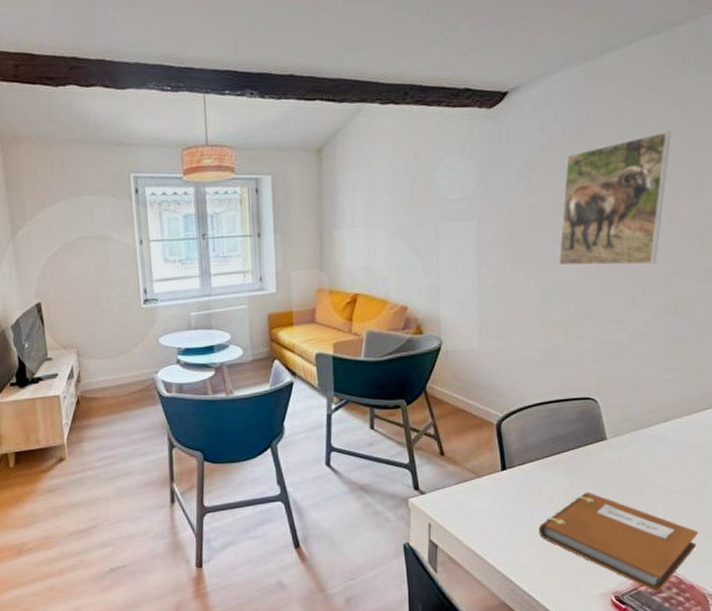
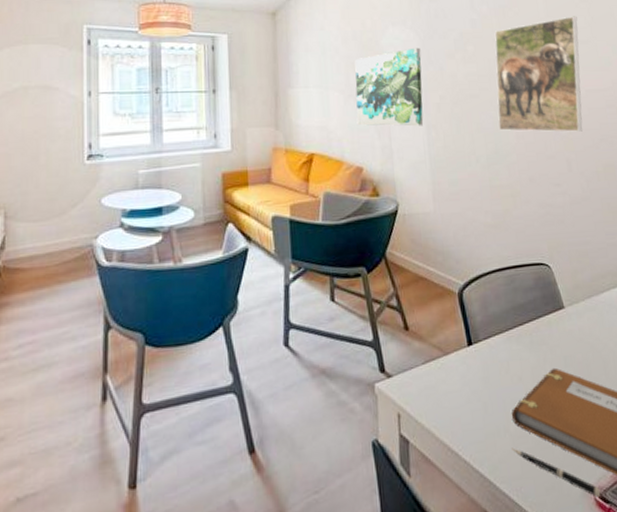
wall art: none [403,178,478,265] -> present [355,47,424,127]
pen: none [535,556,618,599] -> present [512,448,601,498]

